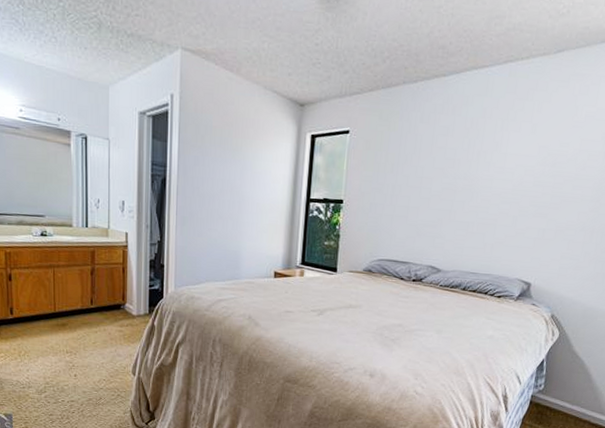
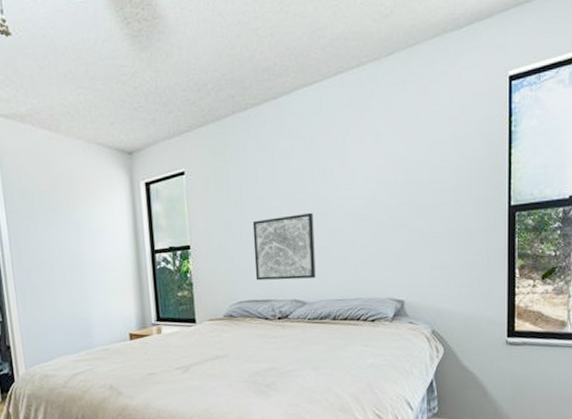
wall art: none [398,186,462,250] -> present [252,212,316,281]

